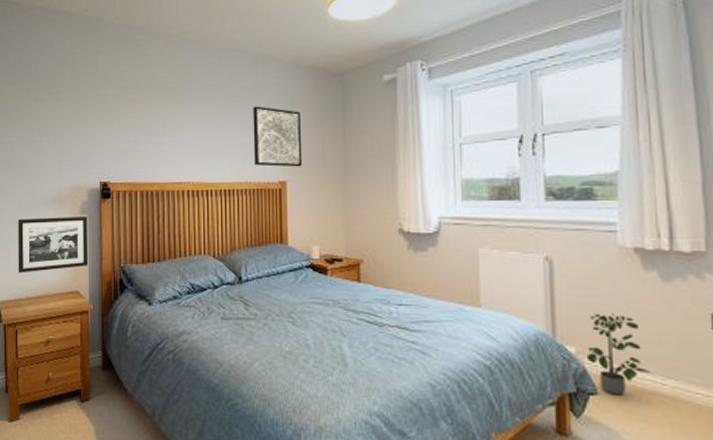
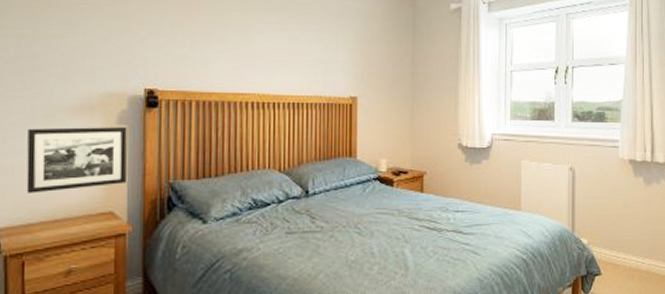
wall art: present [253,106,303,167] -> none [325,20,374,84]
potted plant: present [586,313,650,396] -> none [594,211,635,274]

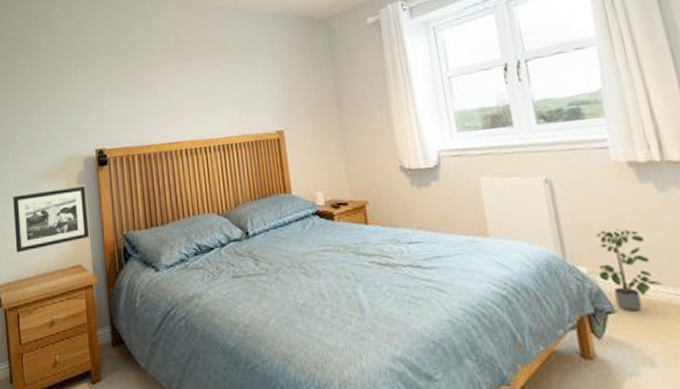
potted plant: none [594,211,635,274] -> present [596,228,663,311]

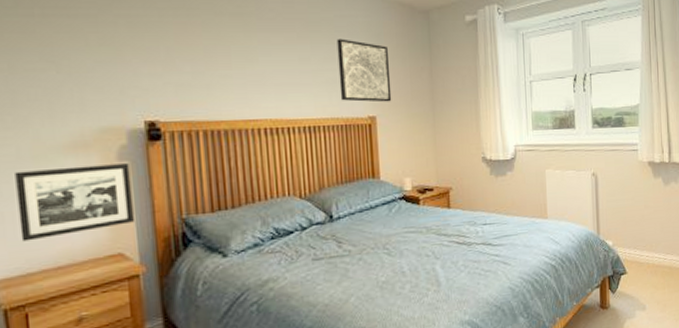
wall art: none [243,58,298,118] -> present [336,38,392,102]
potted plant: present [596,228,663,311] -> none [619,212,657,272]

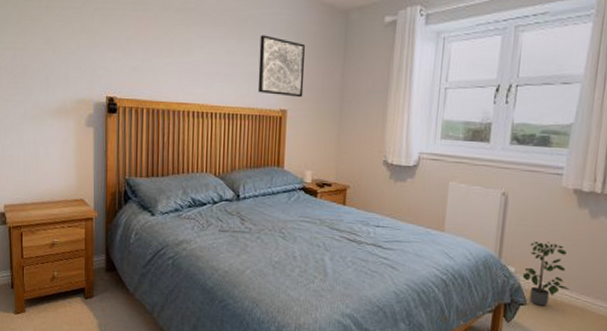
picture frame: present [15,163,136,242] -> none [22,126,94,180]
potted plant: none [619,212,657,272] -> present [522,240,569,306]

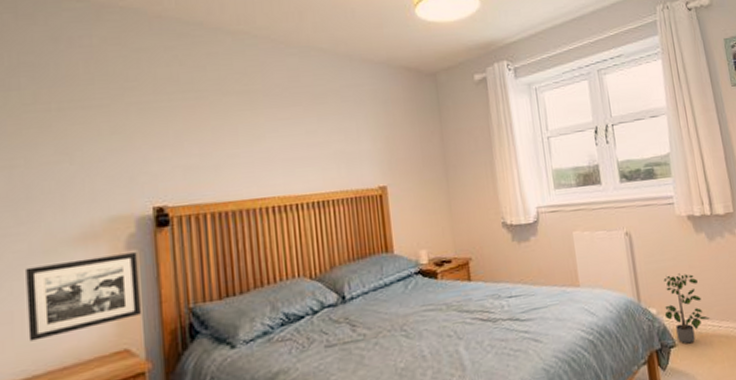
picture frame: none [22,126,94,180] -> present [26,252,142,341]
wall art: present [257,35,305,98] -> none [343,108,403,172]

